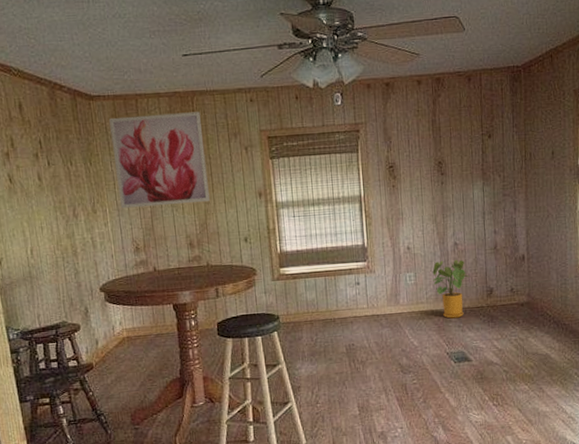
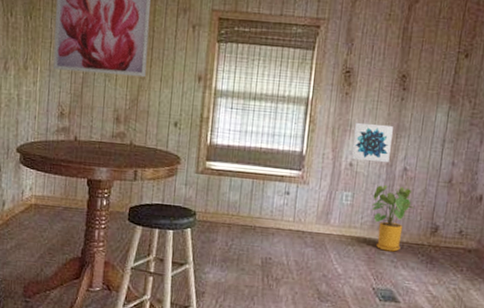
wall art: none [406,207,441,244] -> present [352,122,393,163]

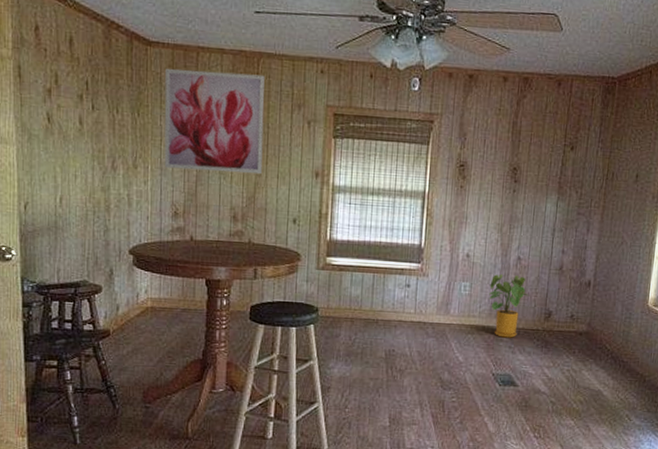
wall art: present [352,122,393,163] -> none [468,214,507,253]

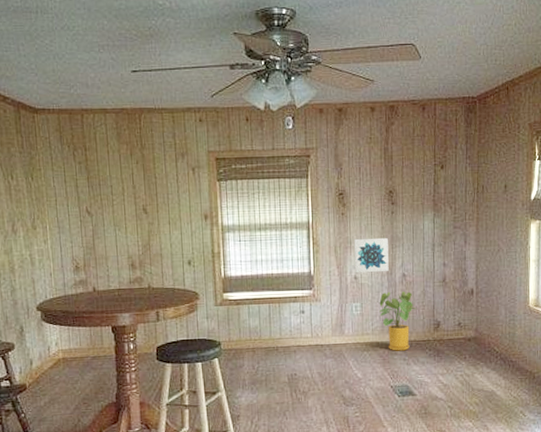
wall art: present [164,68,265,175] -> none [53,129,154,226]
wall art: none [468,214,507,253] -> present [354,237,389,273]

